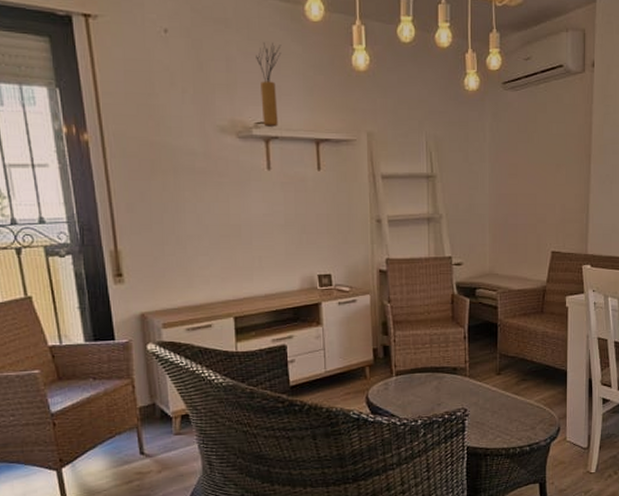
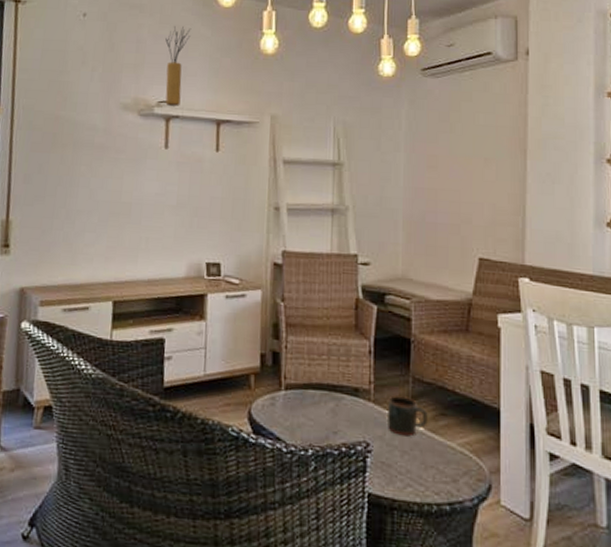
mug: none [481,369,512,400] -> present [388,396,428,436]

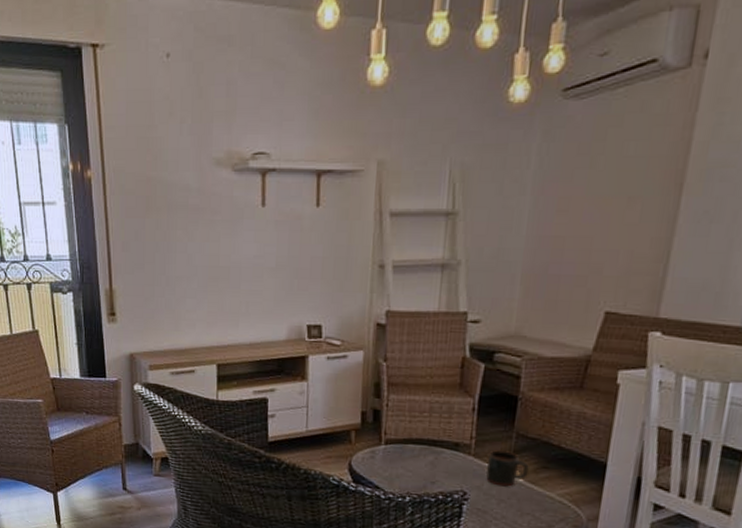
vase: present [165,26,191,106] -> none [258,60,287,158]

